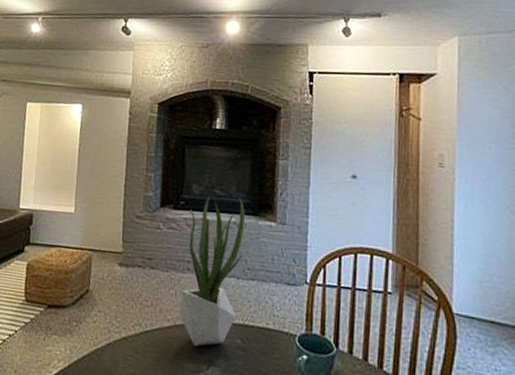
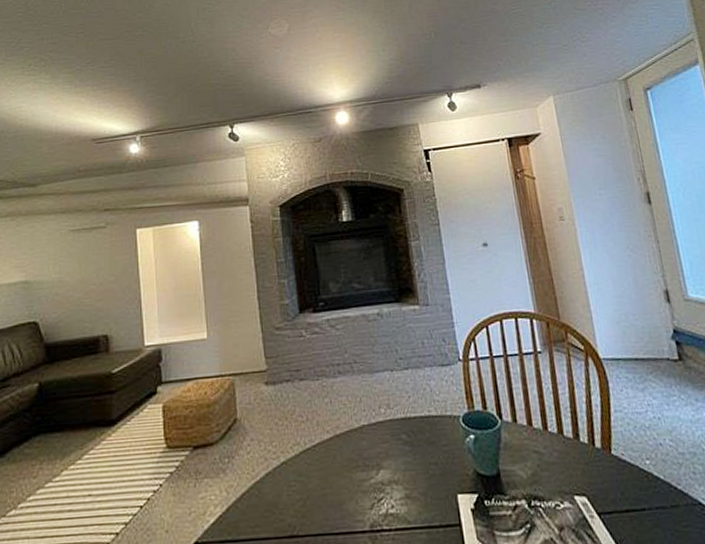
potted plant: present [179,196,245,346] -> none [331,286,397,452]

